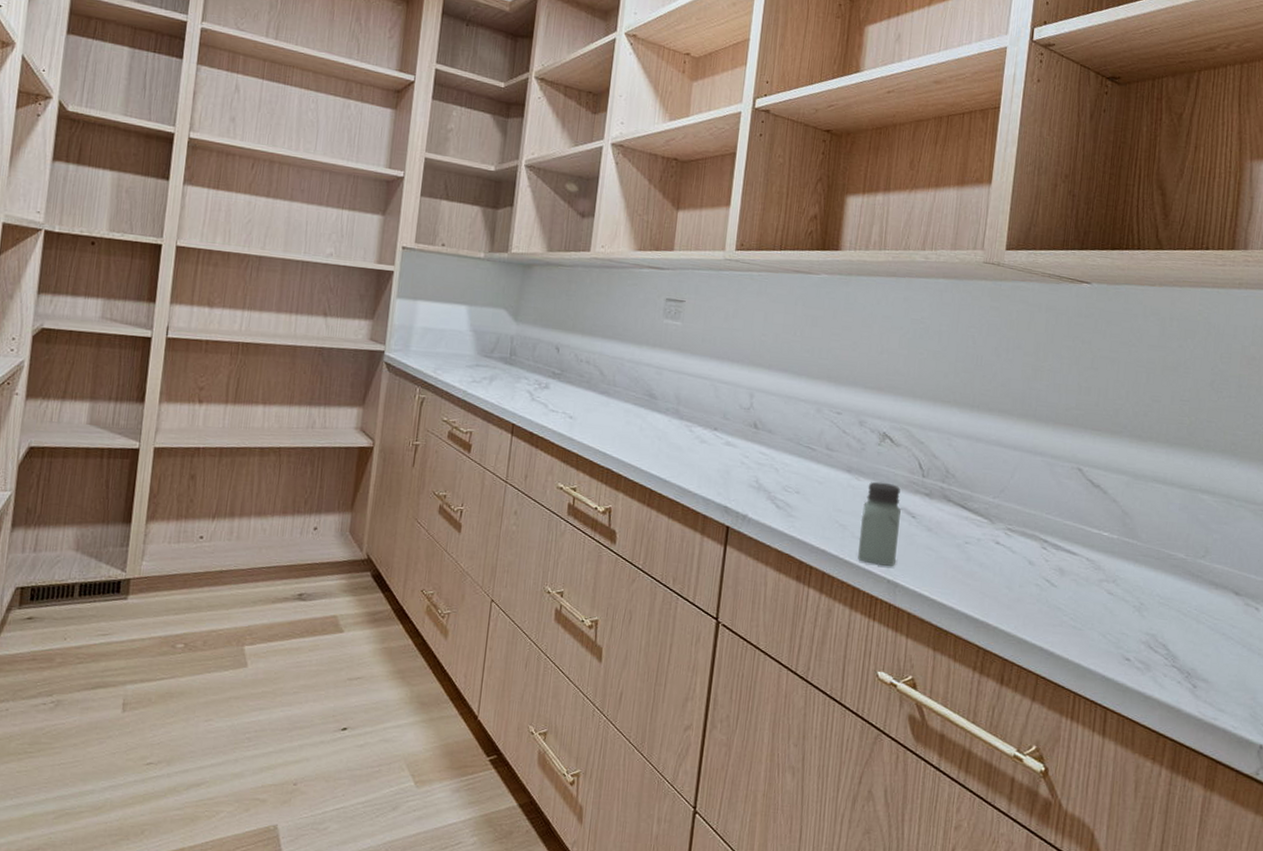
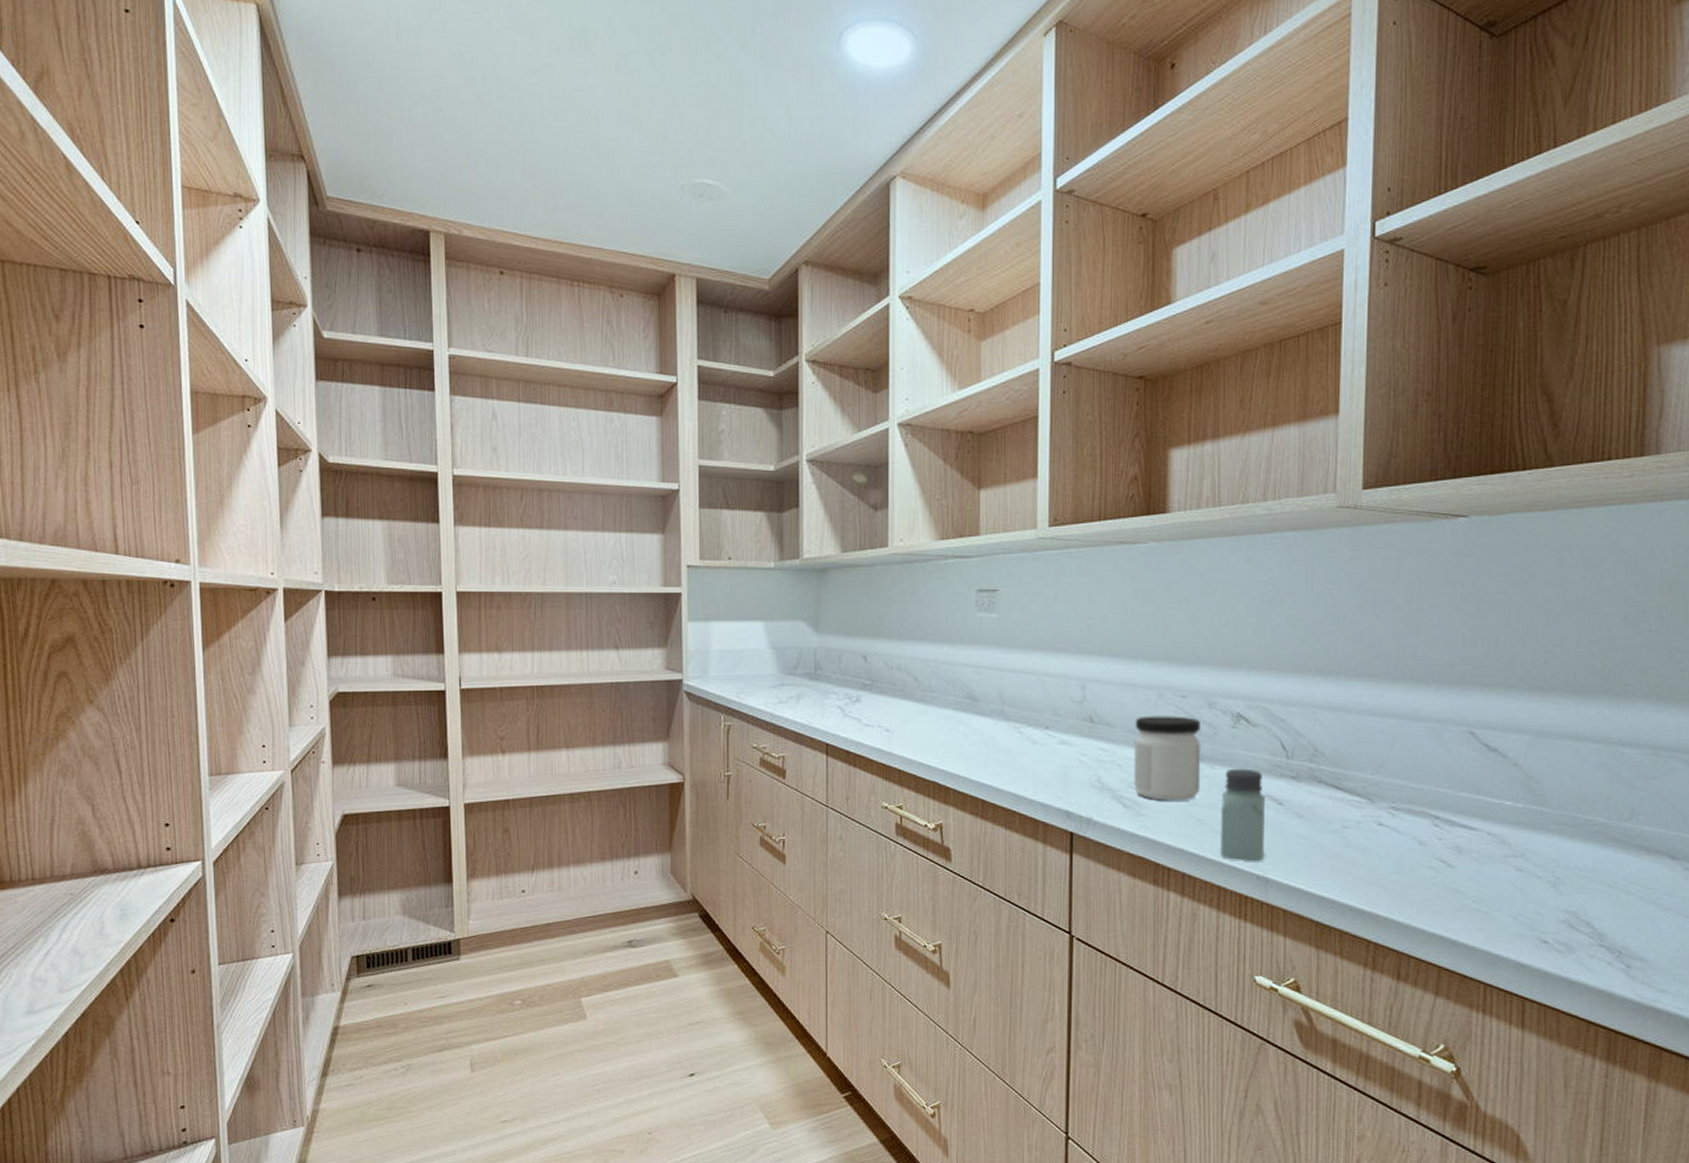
jar: none [787,427,851,507] -> present [1133,716,1201,801]

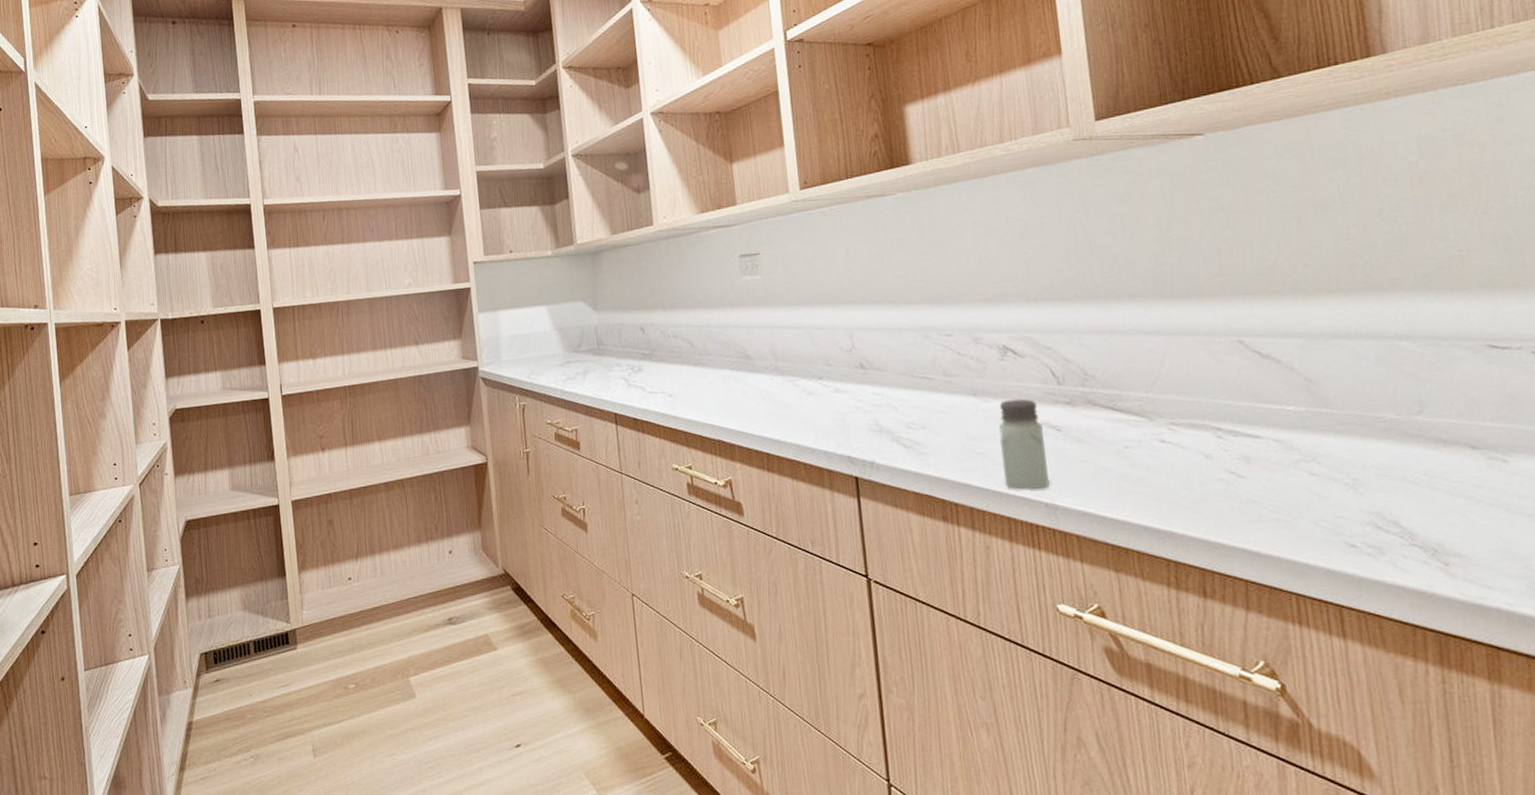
jar: present [1133,716,1201,801] -> none [904,354,977,438]

